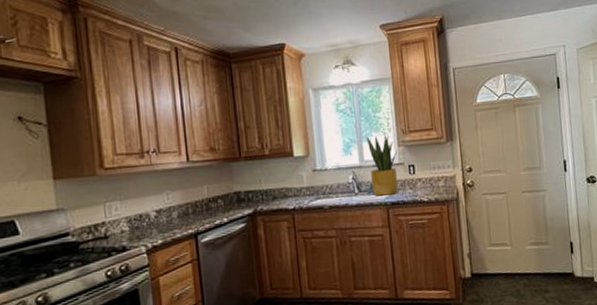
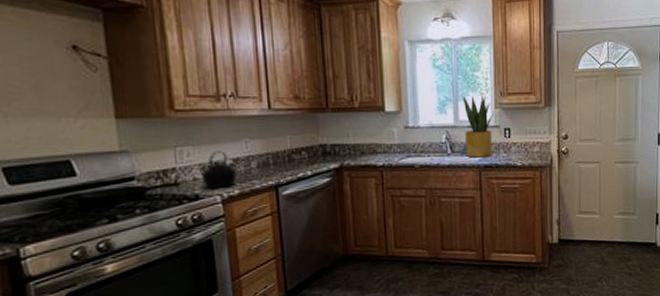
kettle: none [128,203,160,241] -> present [202,150,237,190]

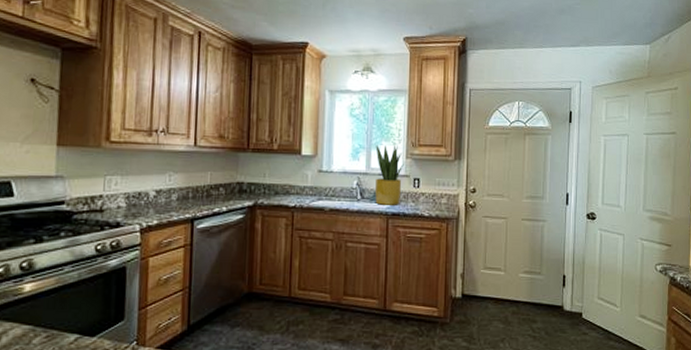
kettle: present [202,150,237,190] -> none [125,181,158,219]

